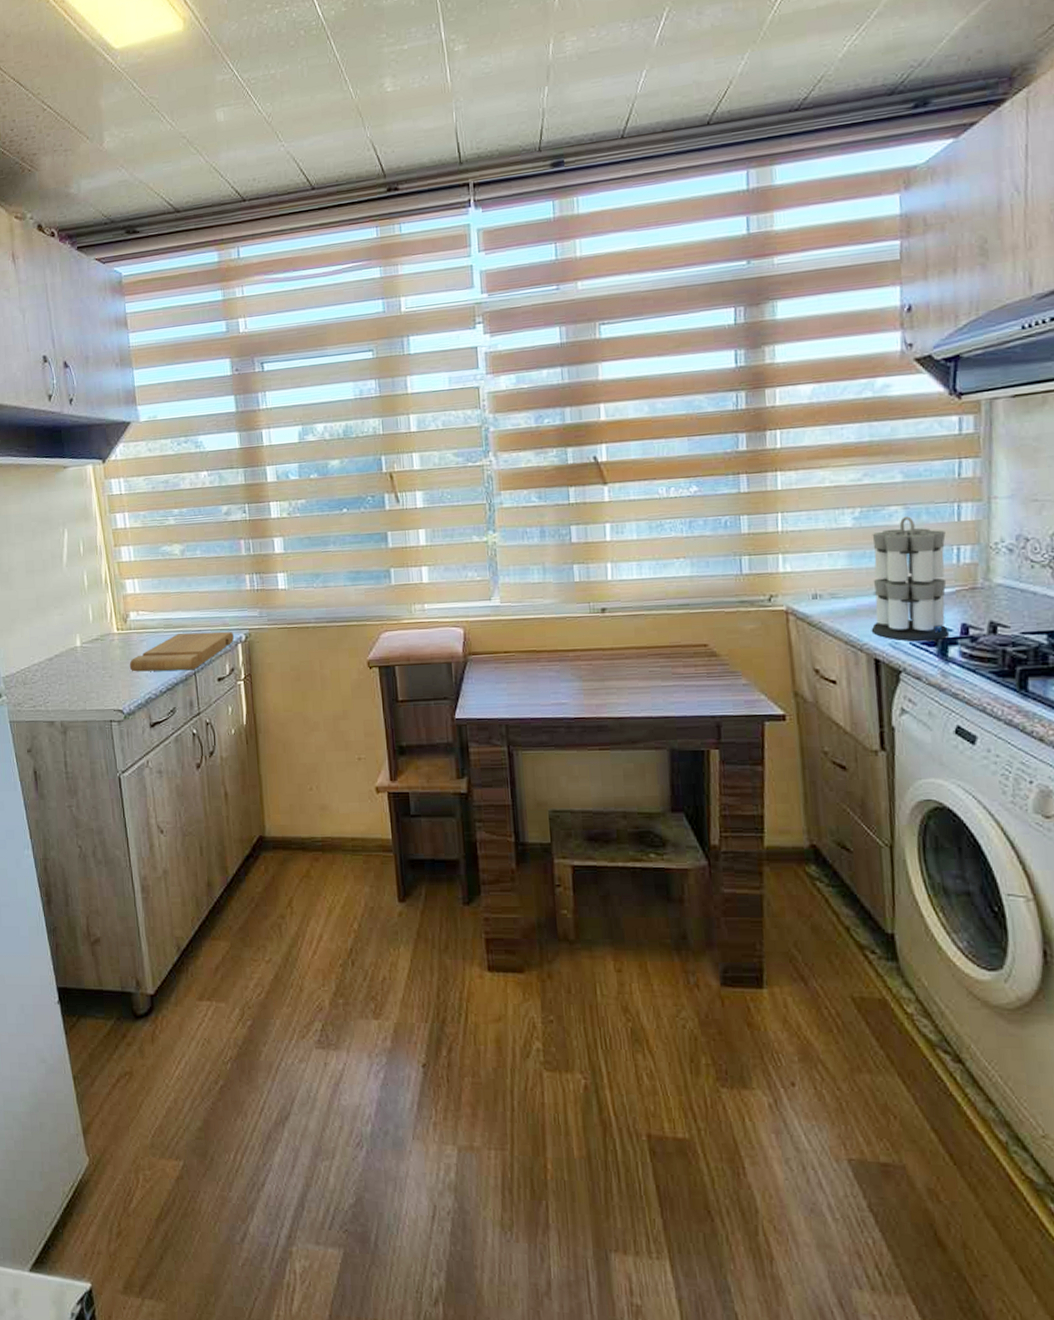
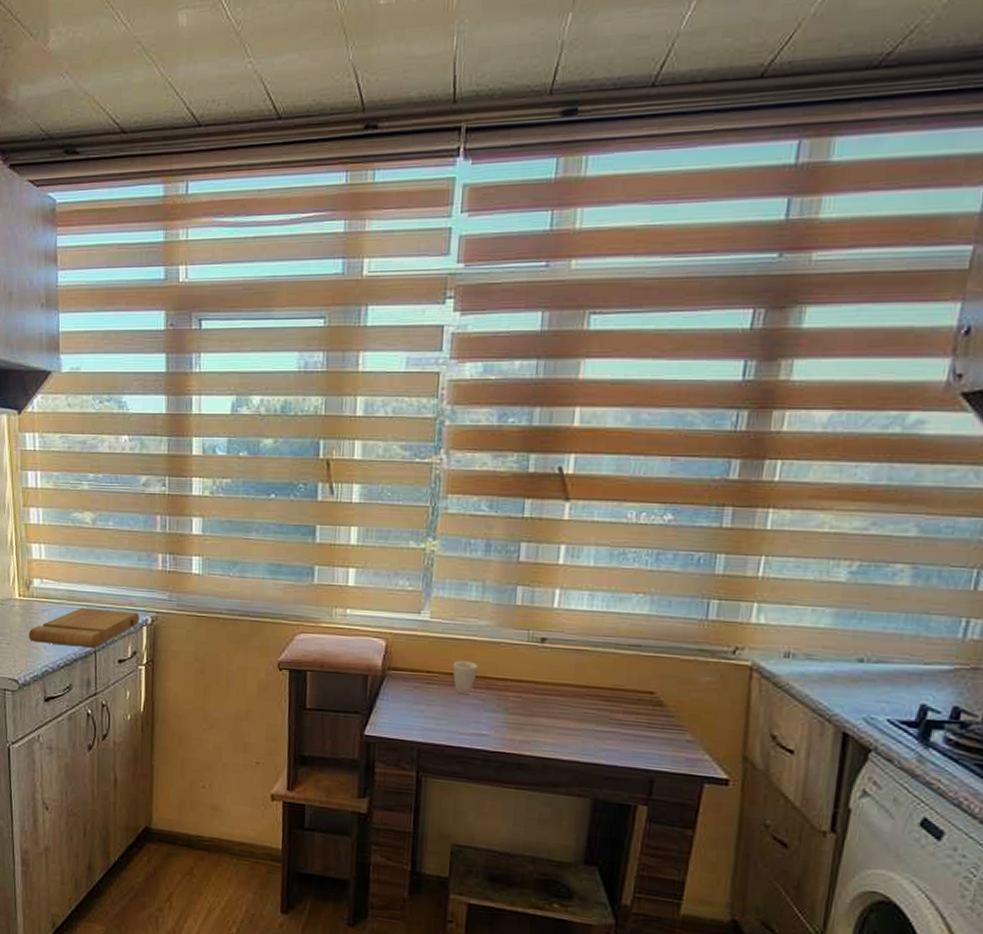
cup: none [526,637,550,669] -> present [452,660,478,695]
spice rack: present [871,516,950,641] -> none [845,577,956,721]

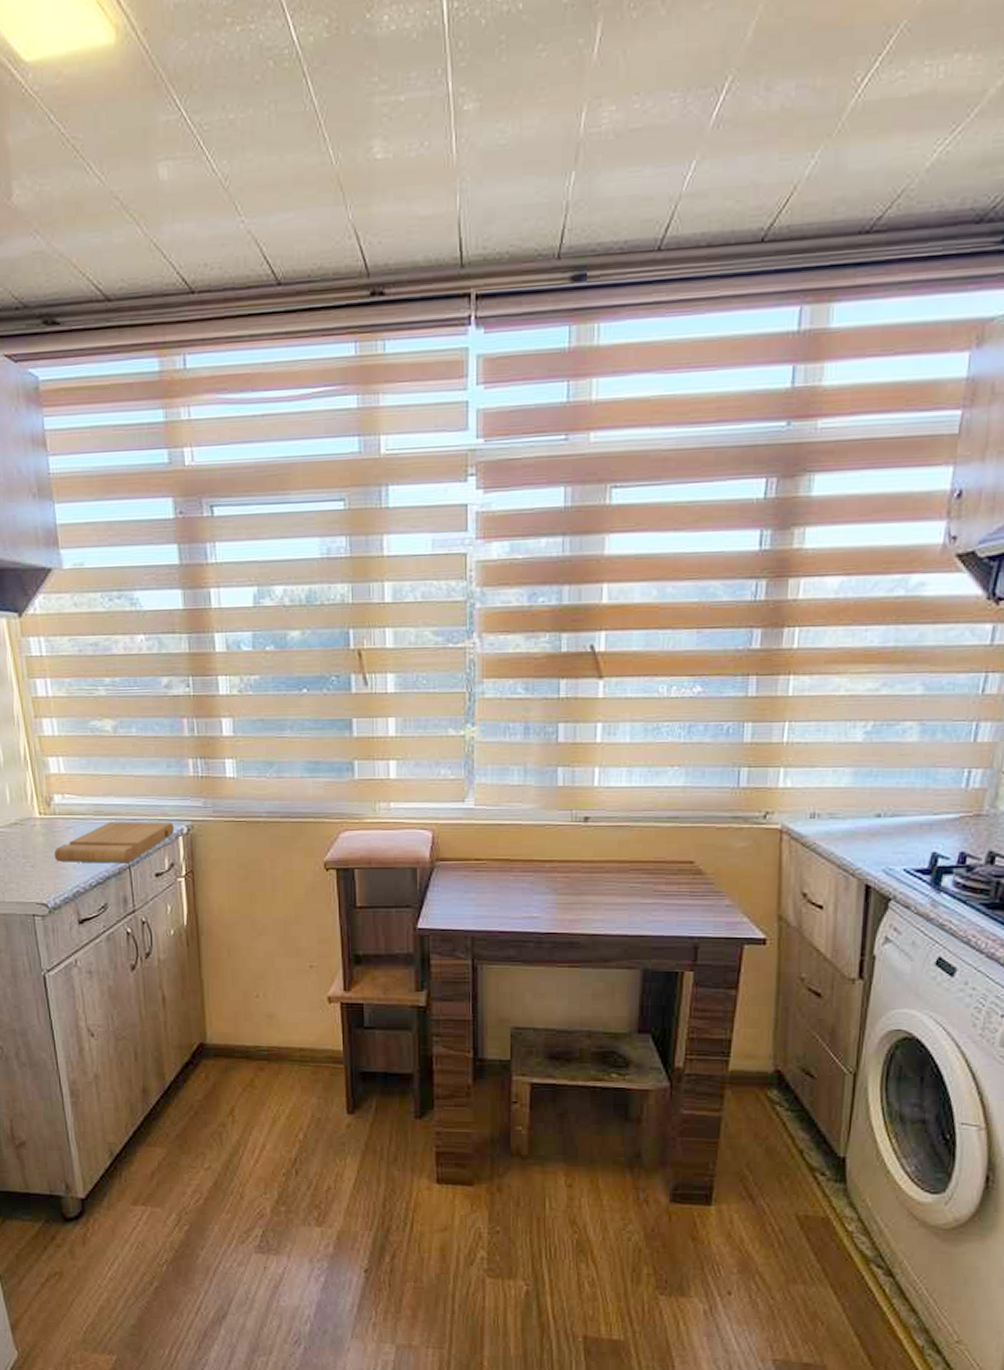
cup: present [452,660,478,695] -> none [500,845,525,880]

